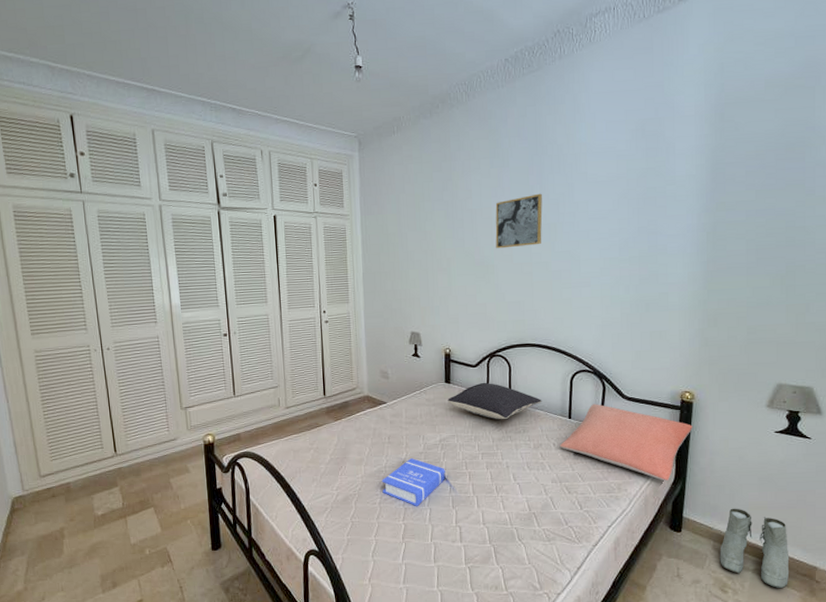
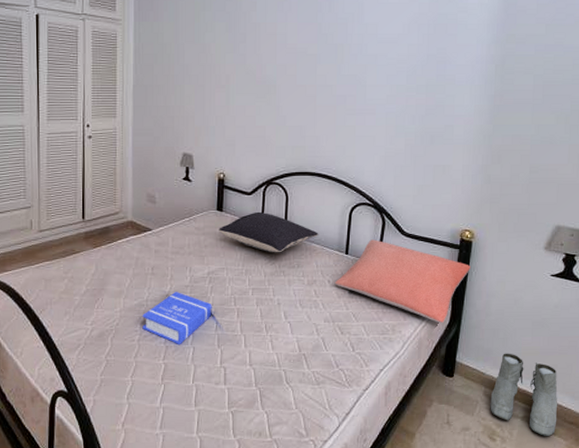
wall art: present [495,193,543,249] -> none [279,11,330,68]

